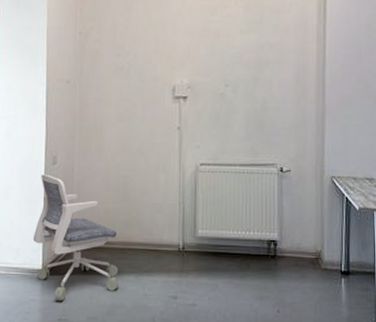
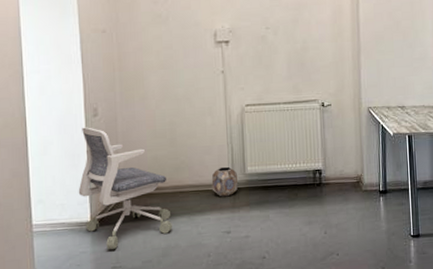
planter: none [161,227,187,259] -> present [211,166,238,197]

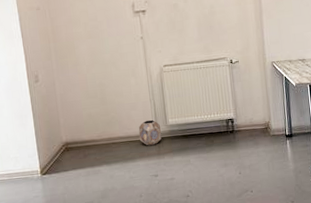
office chair: present [78,127,173,249] -> none [26,91,109,194]

